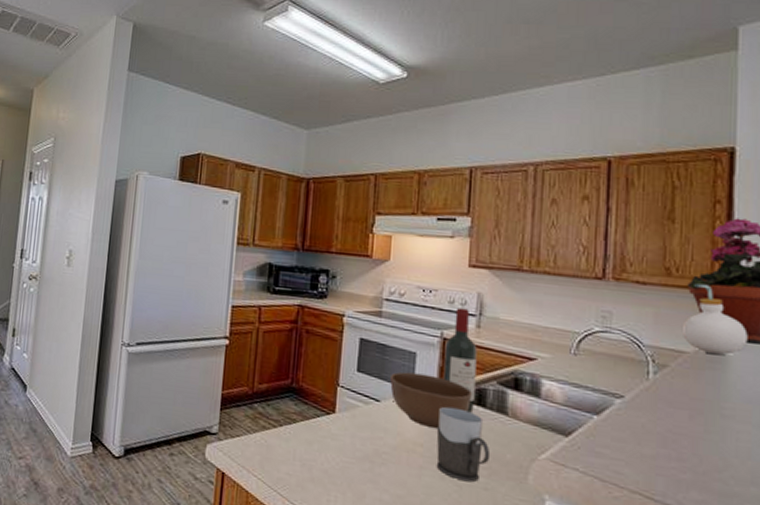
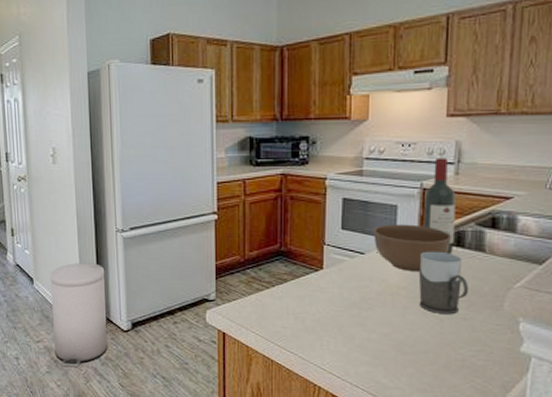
pedal bin: none [35,373,104,493] -> present [50,262,108,367]

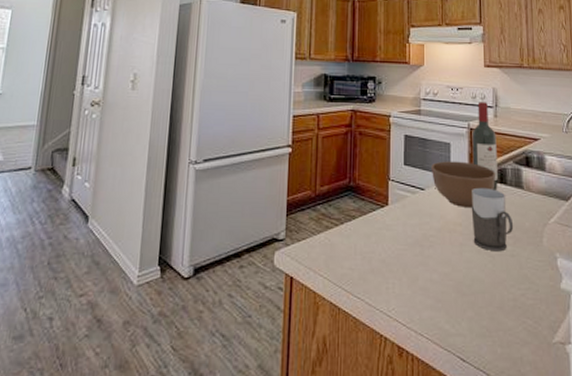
pedal bin: present [50,262,108,367] -> none [98,197,172,327]

